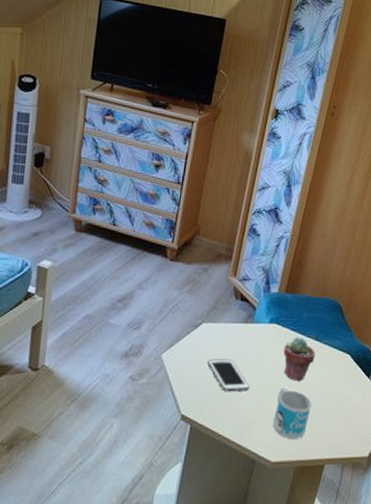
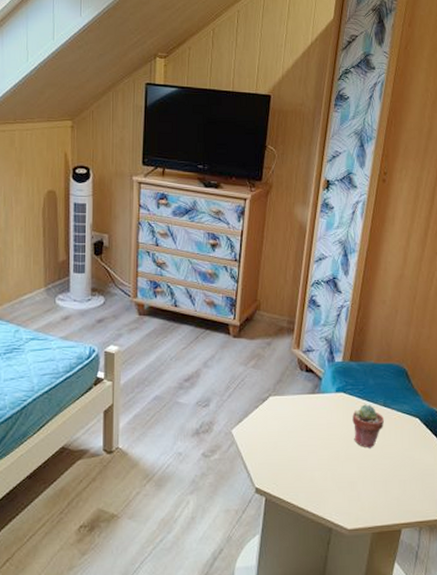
cell phone: present [207,358,250,392] -> none [277,429,321,463]
mug: present [273,386,312,440] -> none [346,454,384,507]

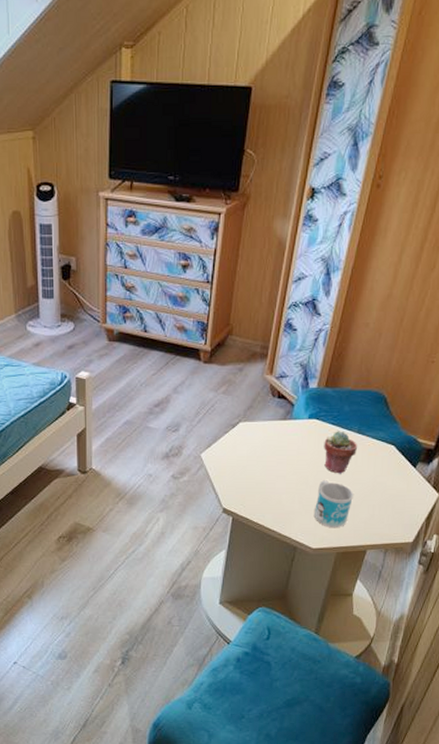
mug: none [346,454,384,507] -> present [313,479,353,528]

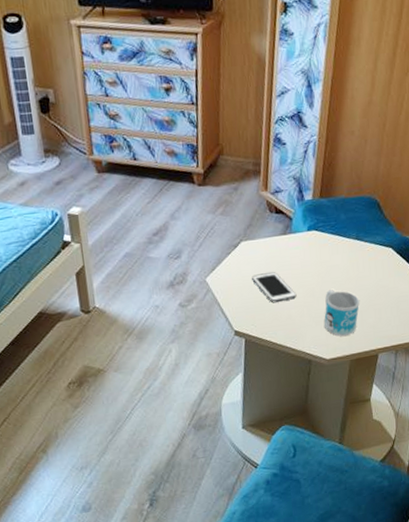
cell phone: none [246,454,290,486] -> present [252,271,297,303]
potted succulent: present [324,431,358,474] -> none [325,239,358,282]

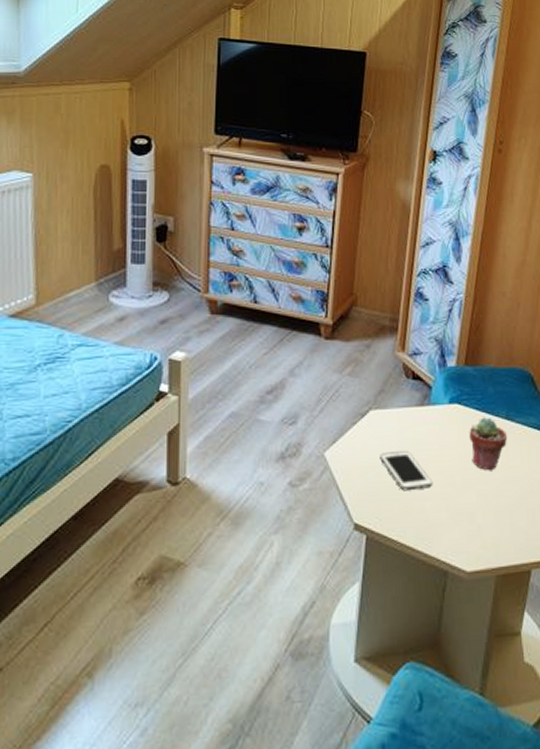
mug: present [323,289,359,337] -> none [464,478,509,543]
potted succulent: none [325,239,358,282] -> present [469,417,508,471]

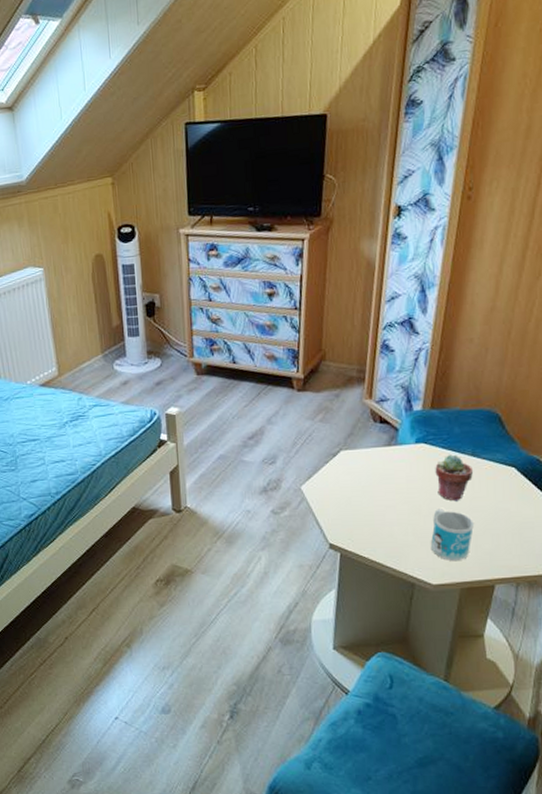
cell phone: present [380,450,433,491] -> none [351,484,401,518]
mug: none [464,478,509,543] -> present [430,507,474,562]

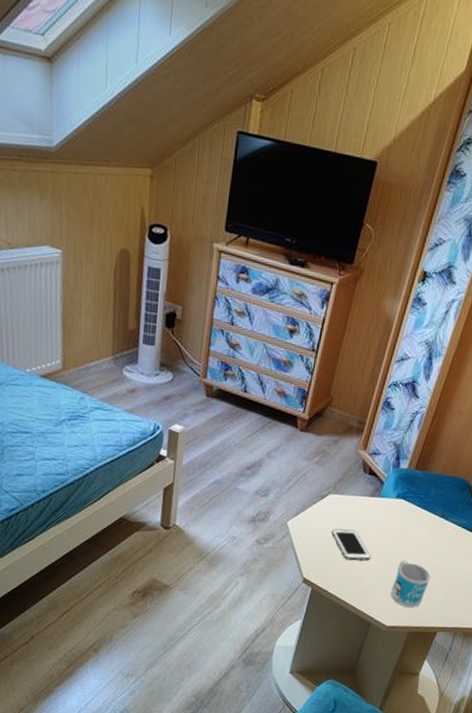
cell phone: none [351,484,401,518] -> present [331,528,371,561]
potted succulent: present [435,454,474,502] -> none [406,513,440,556]

